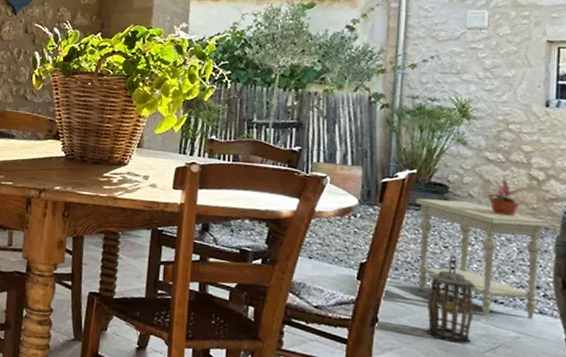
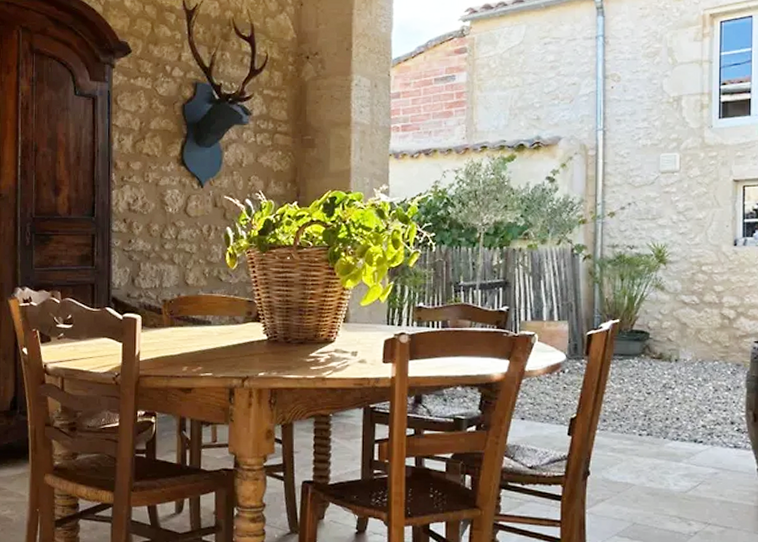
side table: present [416,198,549,319] -> none [620,346,740,456]
lantern: present [427,254,476,345] -> none [634,399,678,486]
potted plant: present [483,177,529,217] -> none [681,318,722,357]

